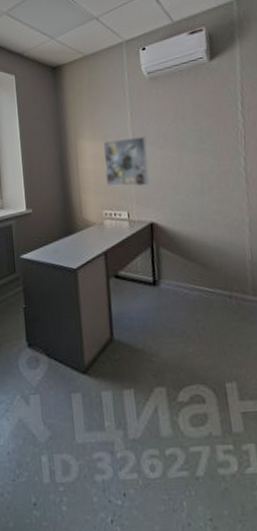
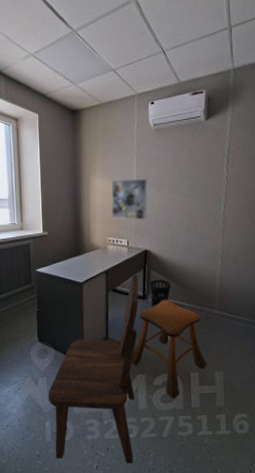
dining chair: none [43,254,160,517] -> present [48,275,139,464]
stool: none [145,284,246,421] -> present [131,299,206,399]
wastebasket: none [160,258,188,296] -> present [150,279,171,308]

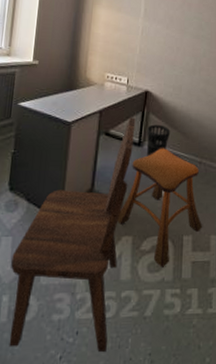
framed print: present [111,179,148,220] -> none [114,12,155,58]

